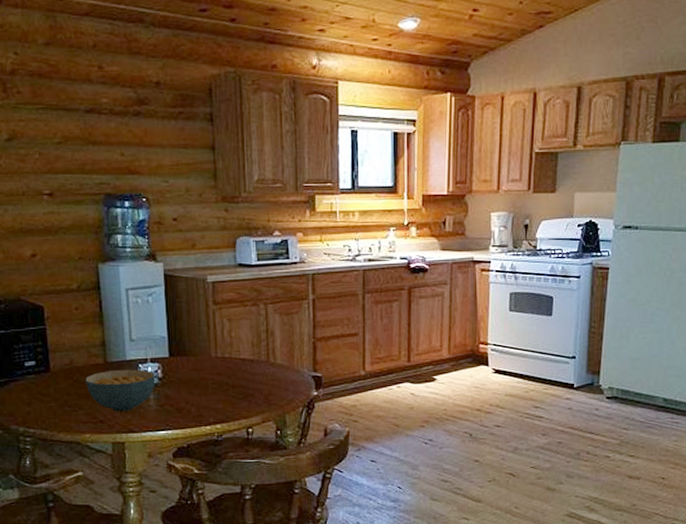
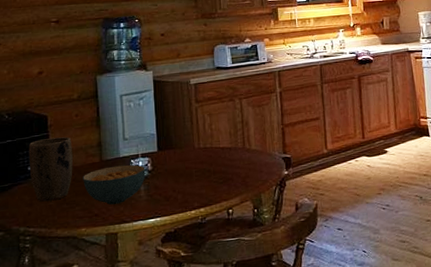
plant pot: none [24,332,75,402] -> present [28,137,73,202]

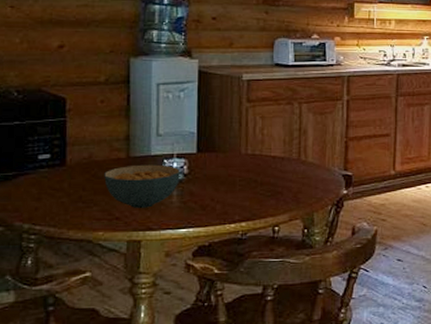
plant pot: present [28,137,73,202] -> none [39,125,94,197]

